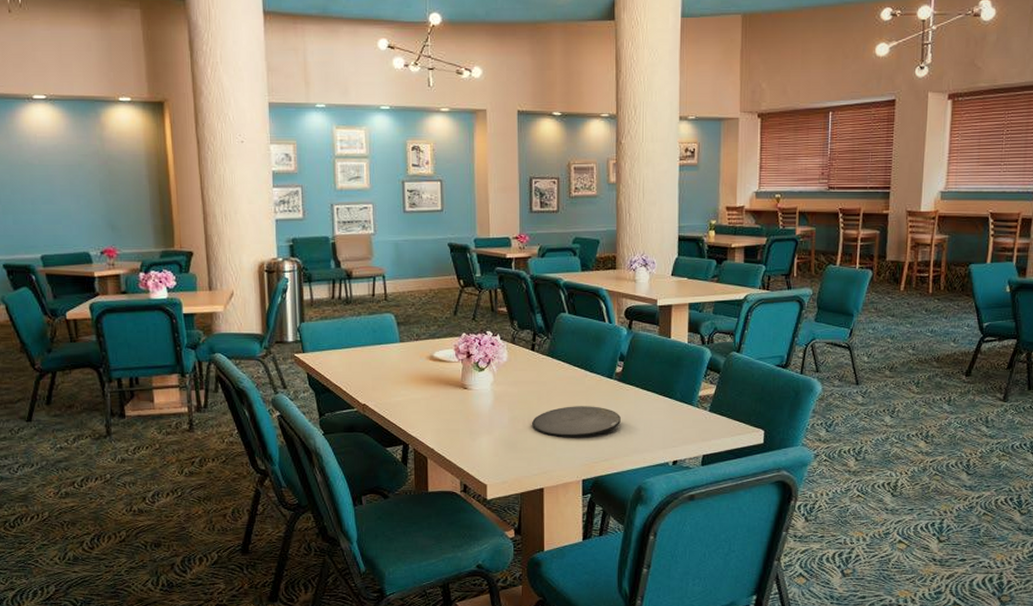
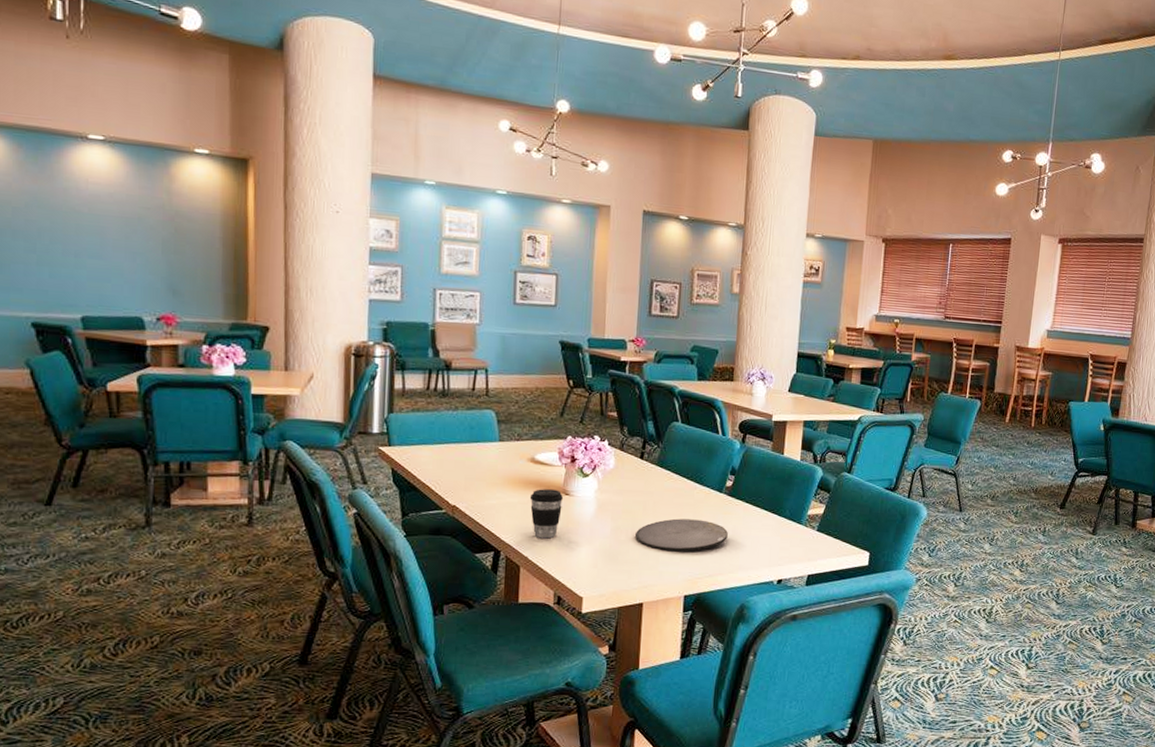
coffee cup: none [431,384,463,431] -> present [529,489,564,539]

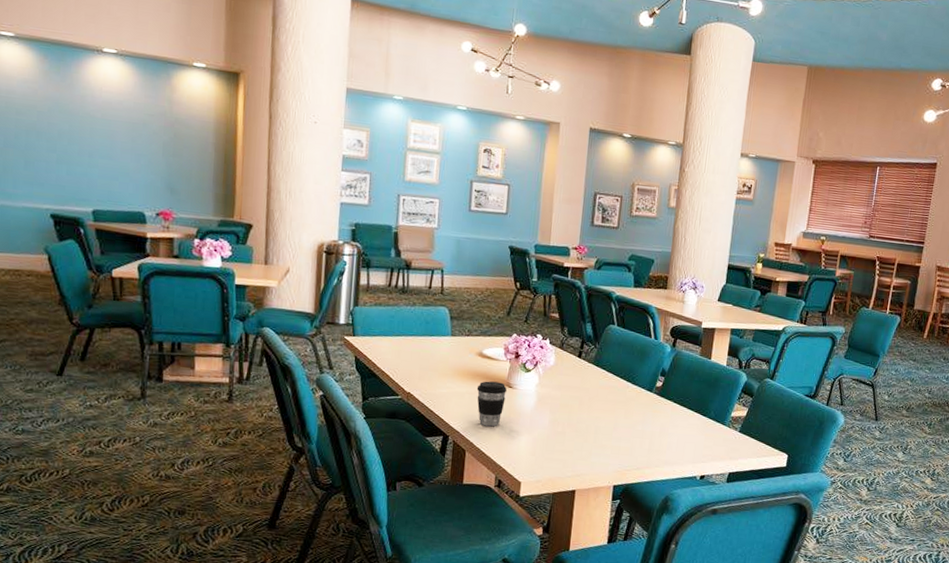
plate: present [635,518,728,552] -> none [571,414,656,445]

